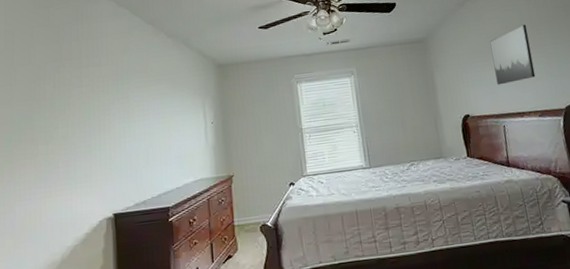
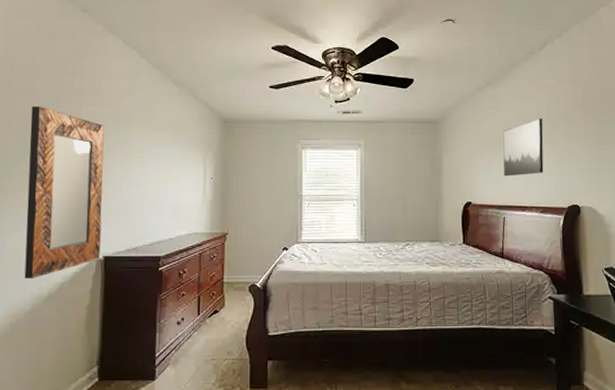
home mirror: none [33,73,110,247] -> present [24,105,104,280]

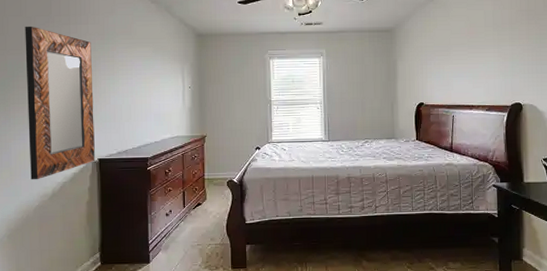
wall art: present [503,118,544,177] -> none [452,24,490,79]

